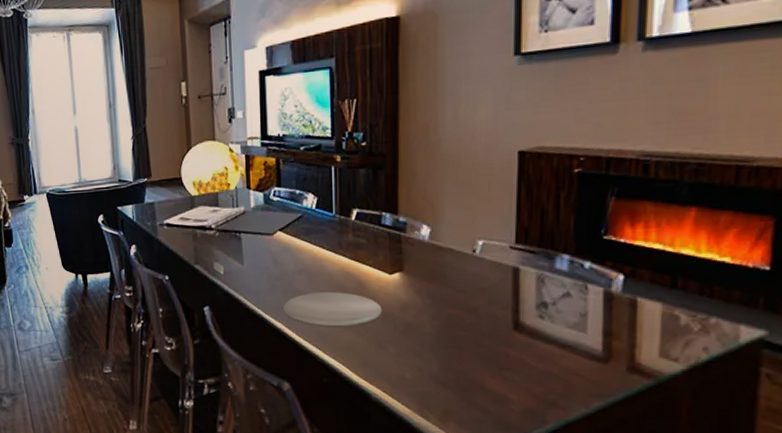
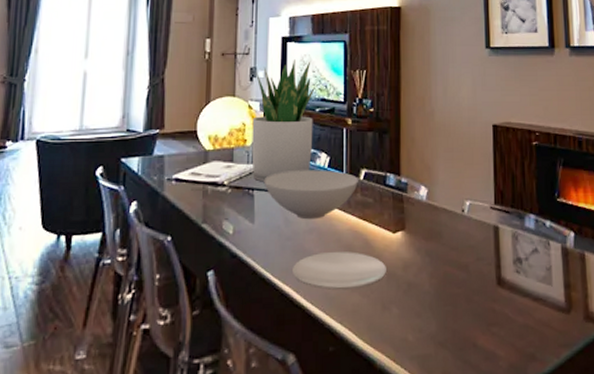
planter: none [234,94,300,225] -> present [251,59,316,182]
bowl: none [250,211,350,261] -> present [263,170,358,220]

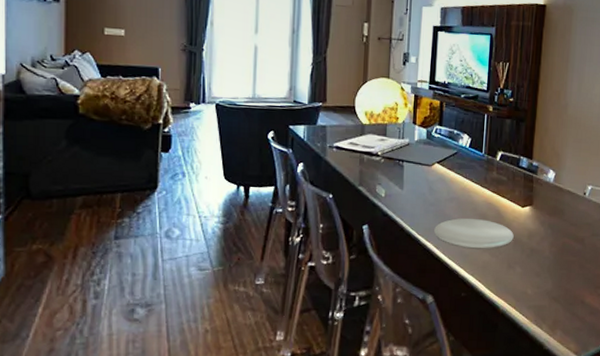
planter: present [251,59,316,182] -> none [402,48,463,156]
bowl: present [263,170,358,220] -> none [412,147,495,191]

